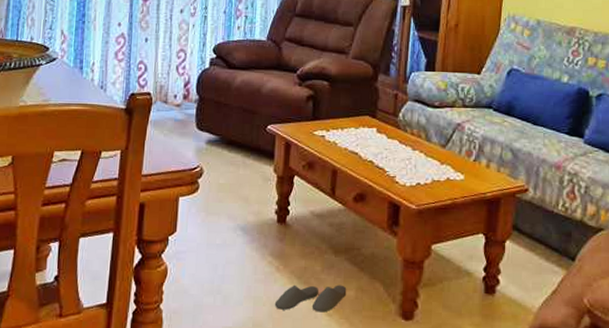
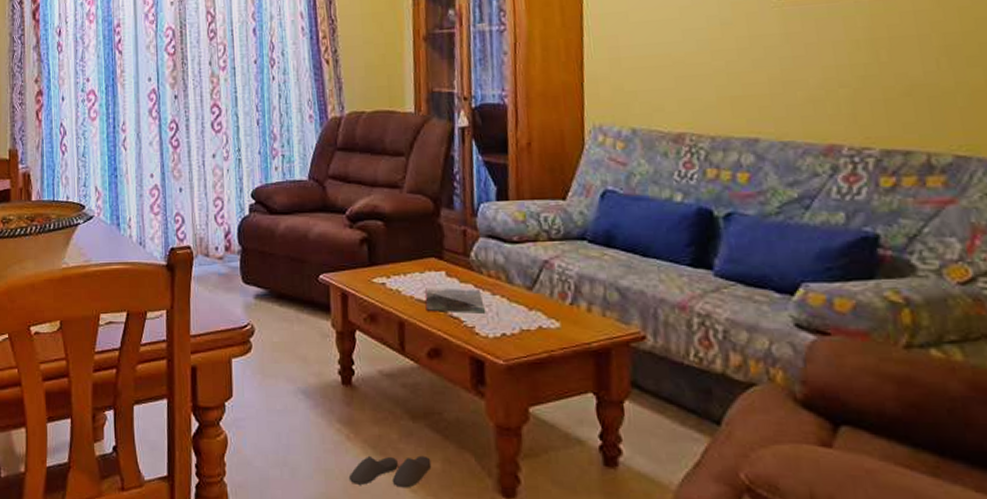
magazine: none [356,141,406,167] -> present [425,287,486,315]

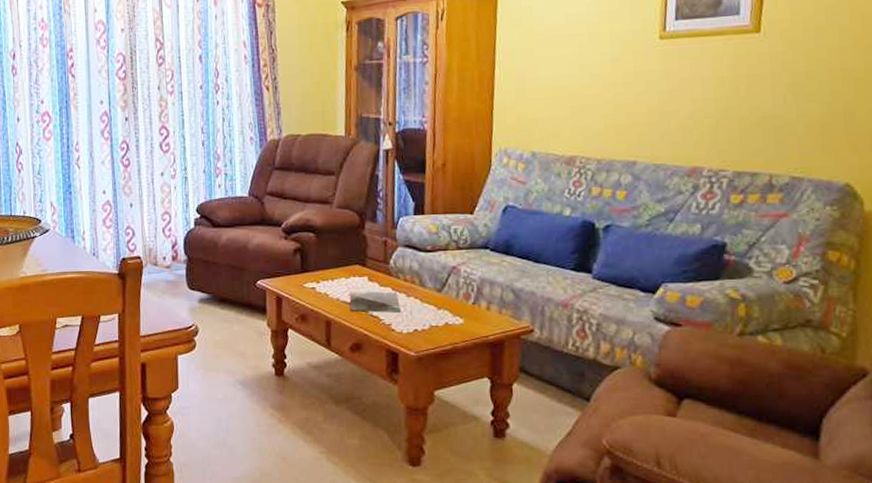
slippers: present [348,455,432,488] -> none [279,434,351,461]

